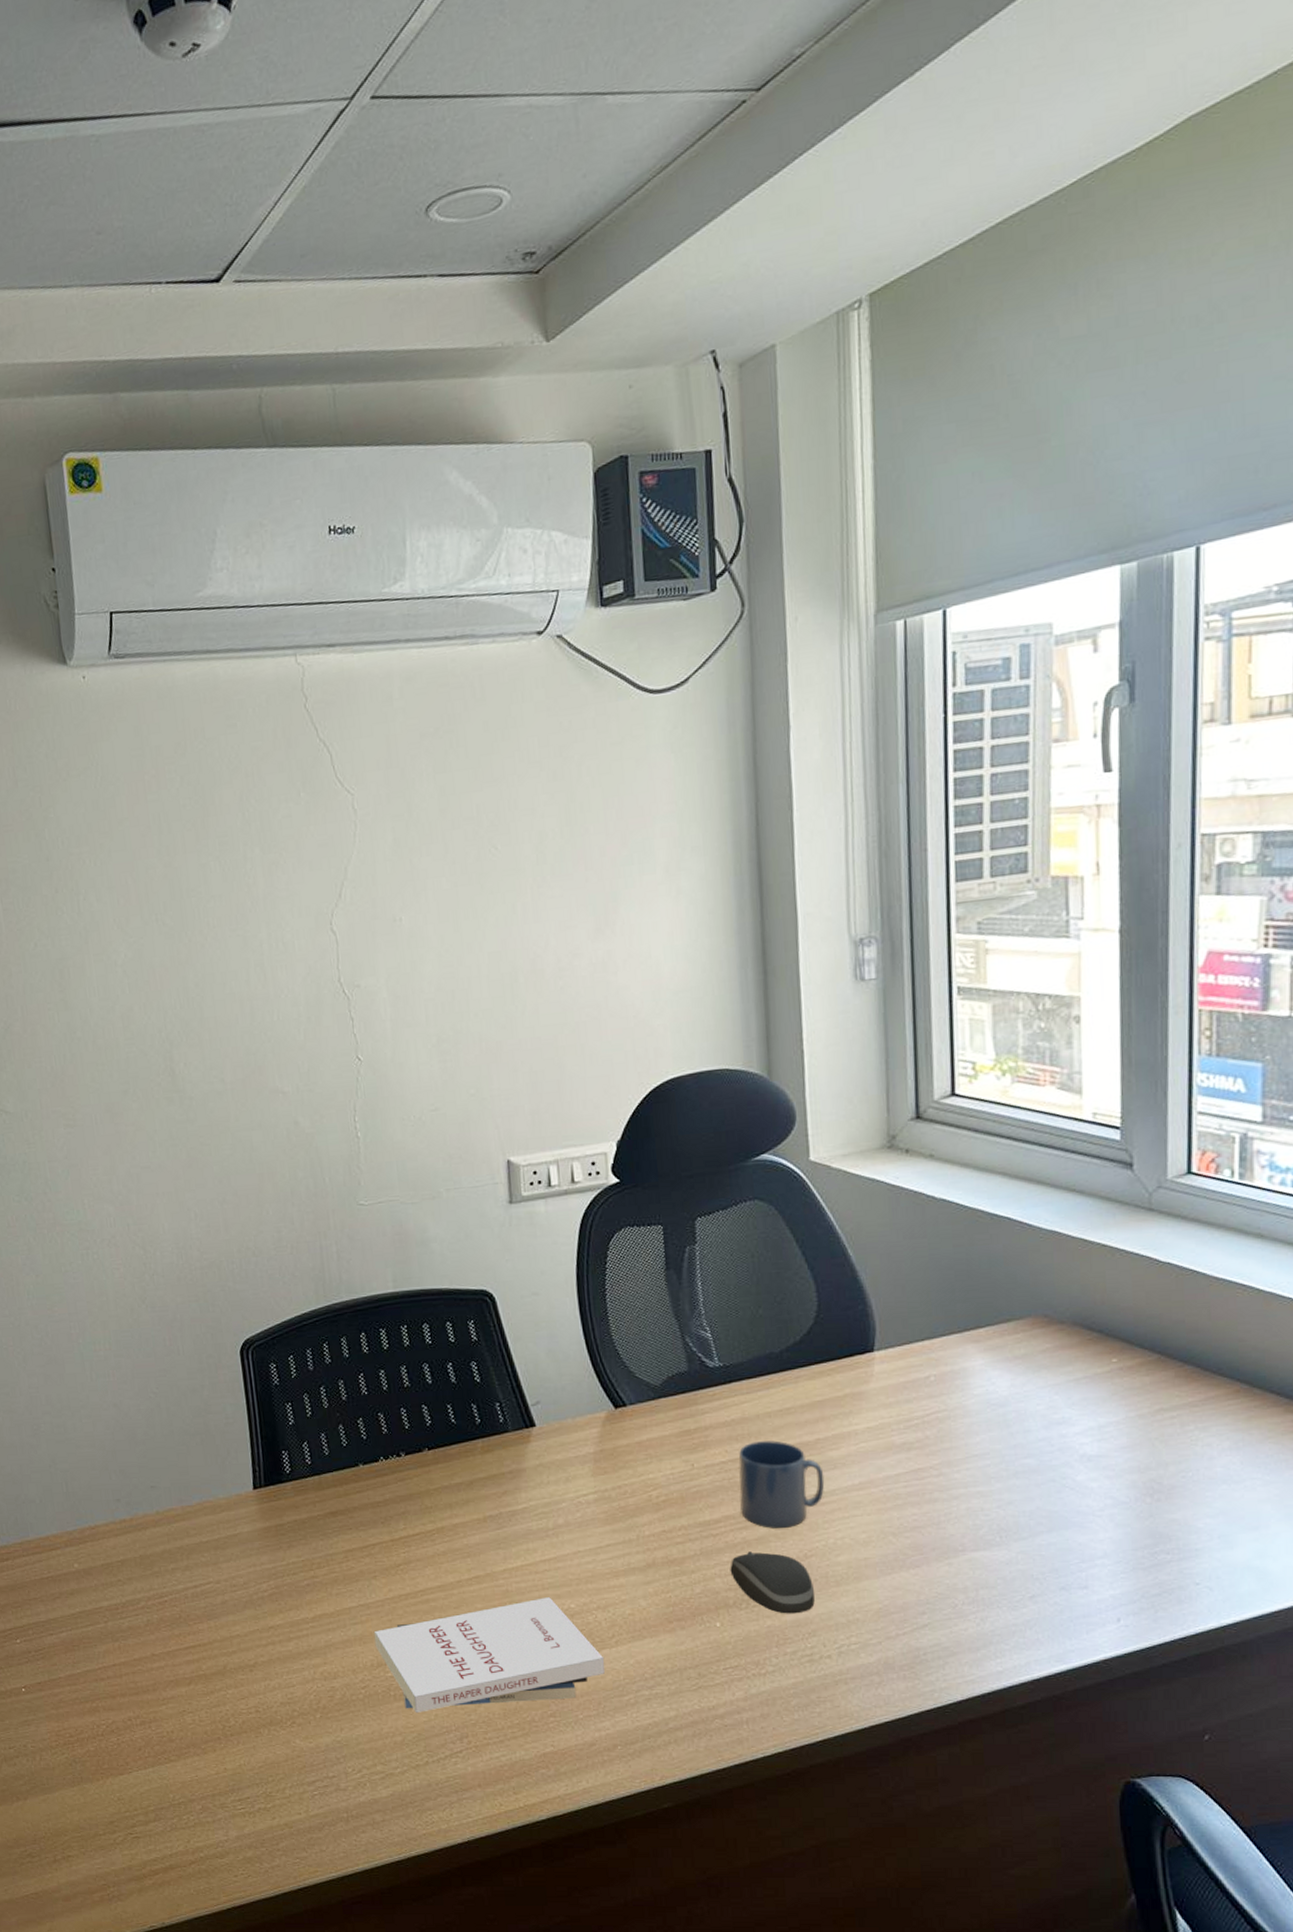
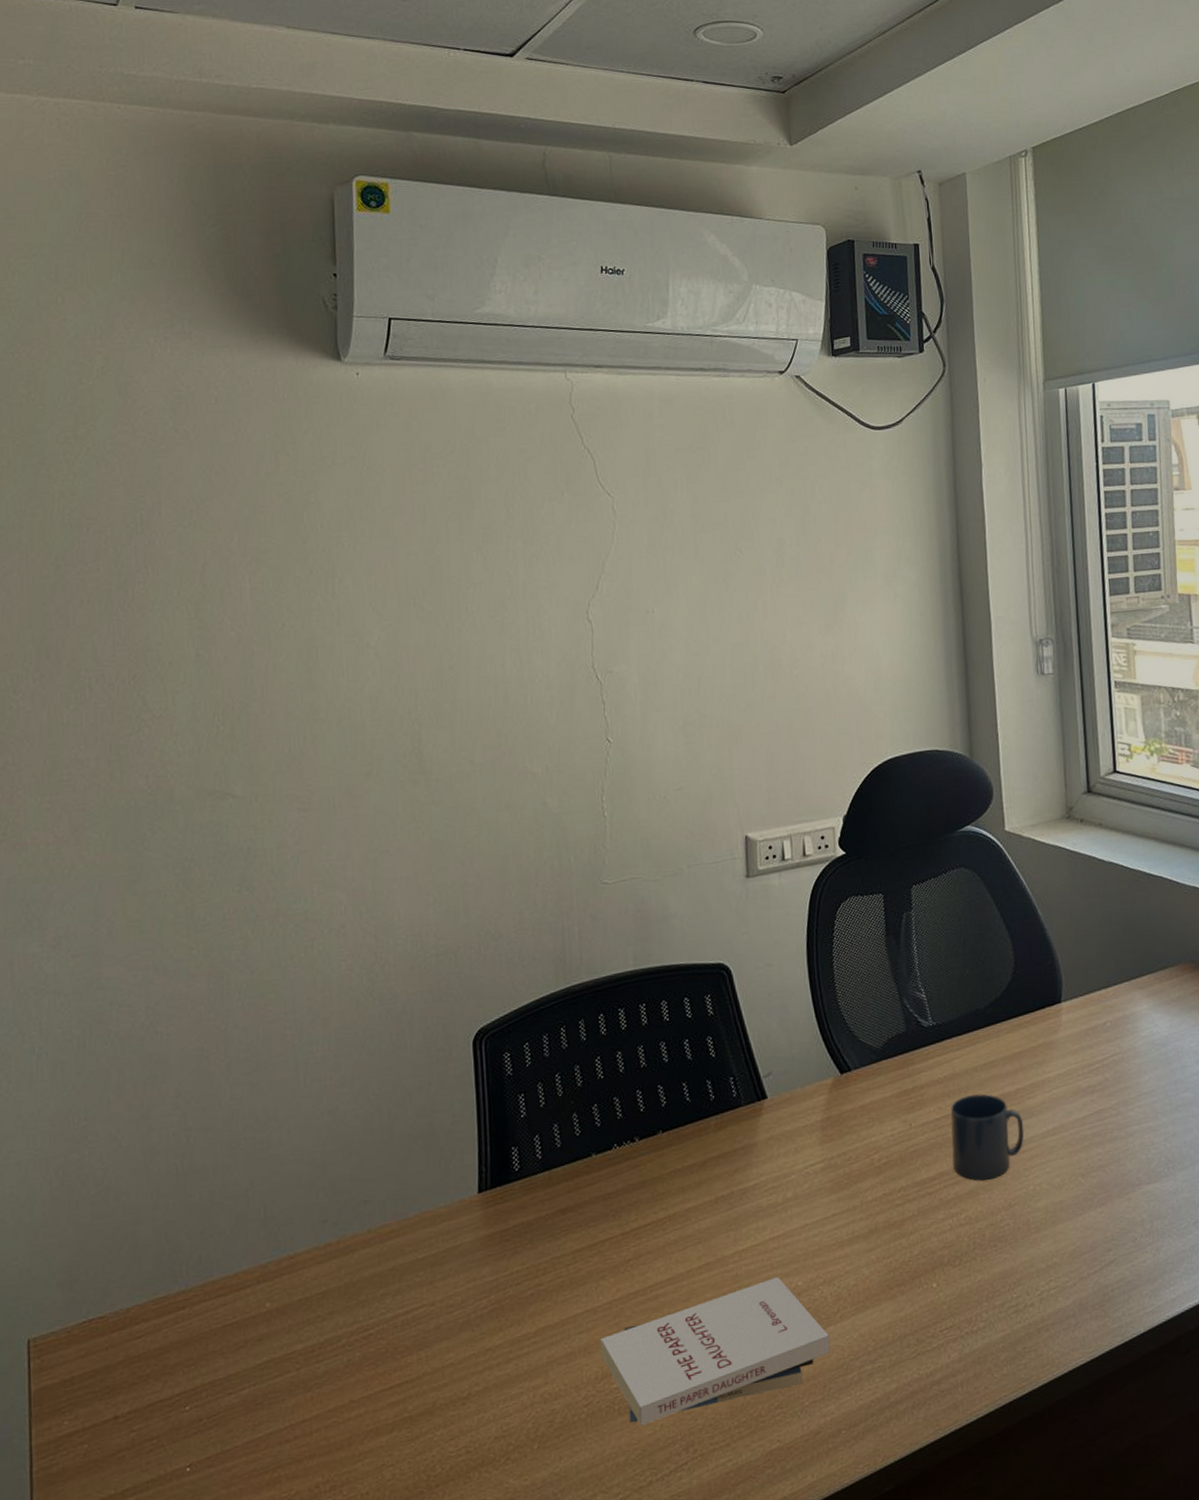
computer mouse: present [730,1551,815,1614] -> none [944,1206,1019,1266]

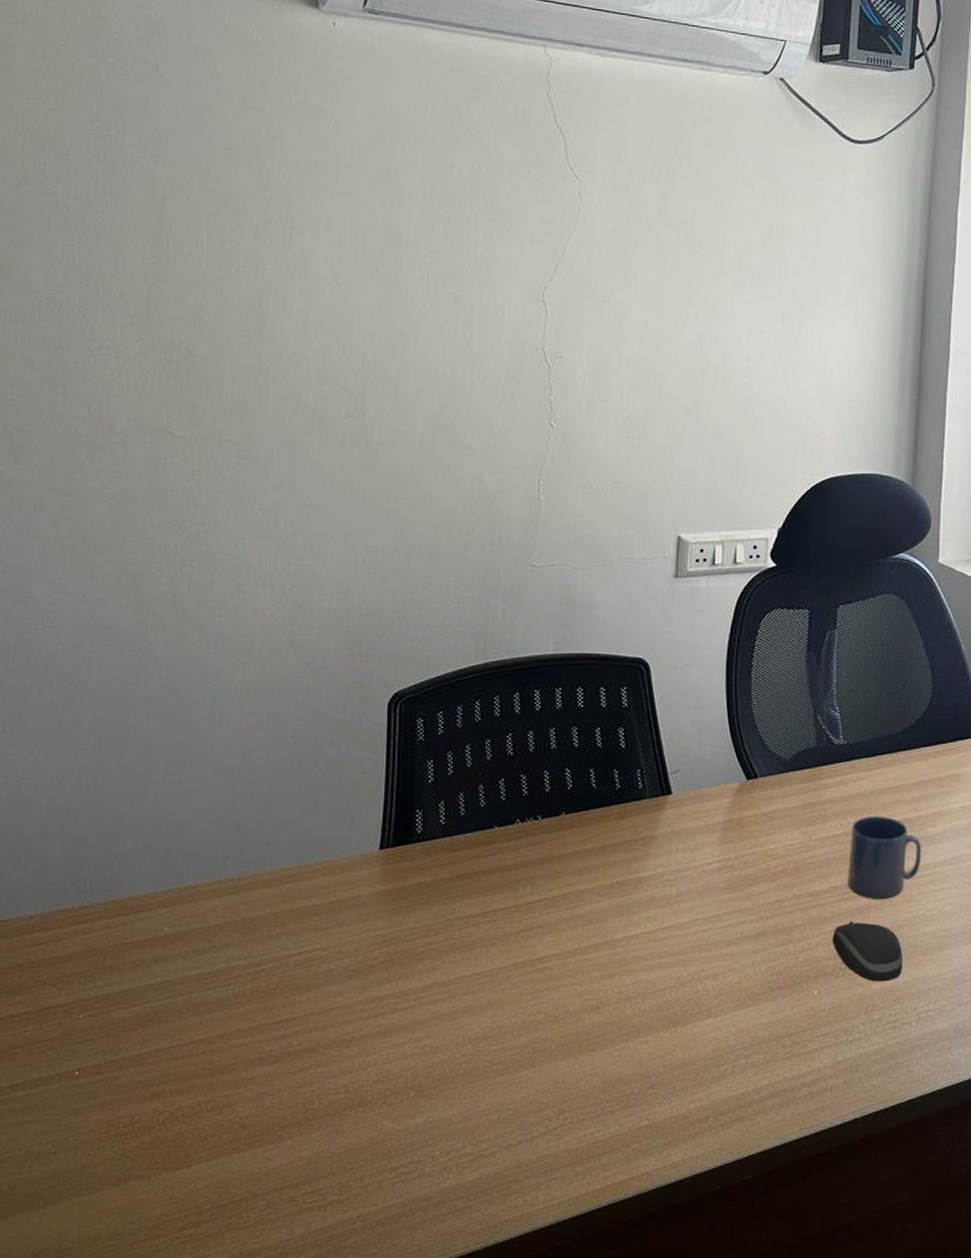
books: present [599,1277,830,1426] -> none [483,966,708,1088]
computer mouse: none [944,1206,1019,1266] -> present [832,921,903,982]

